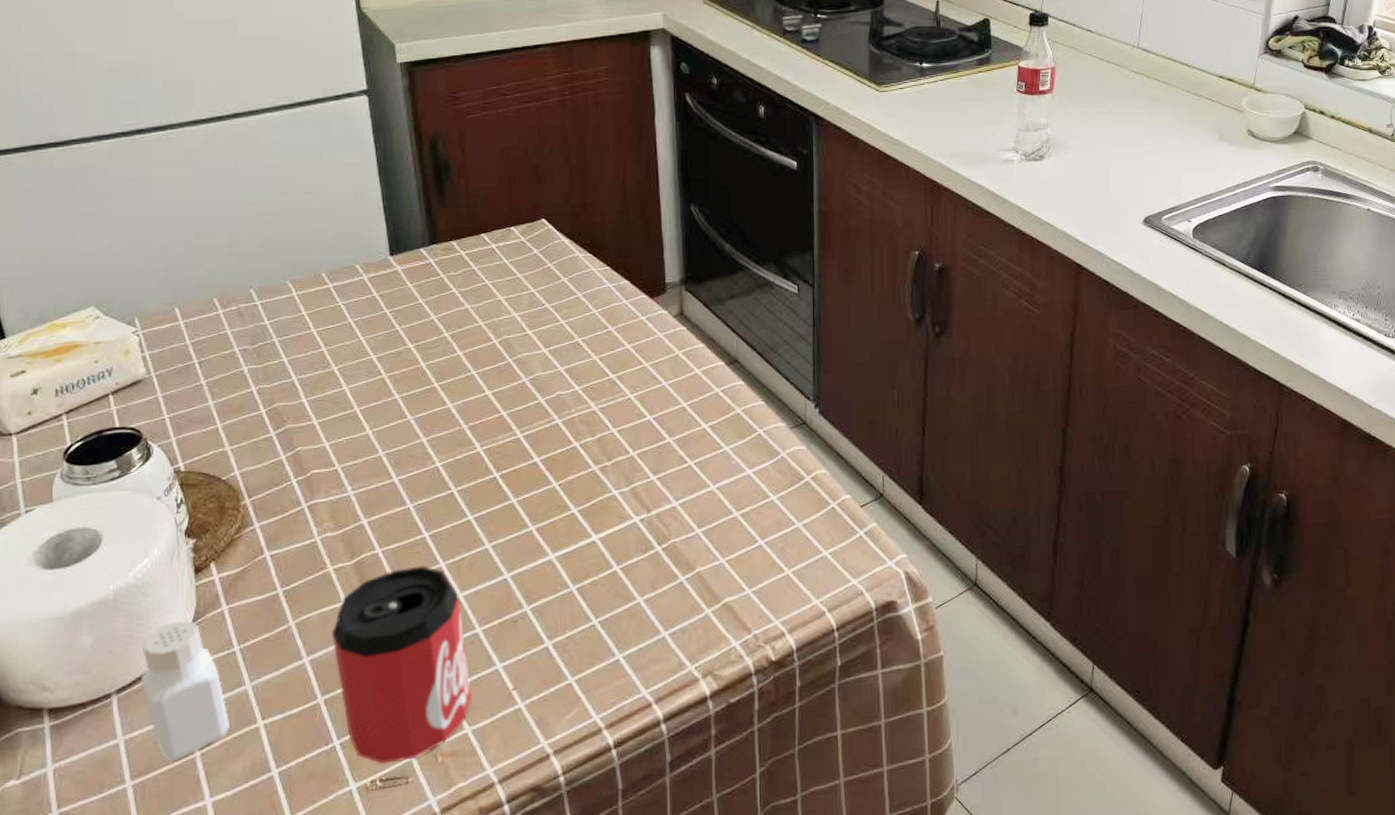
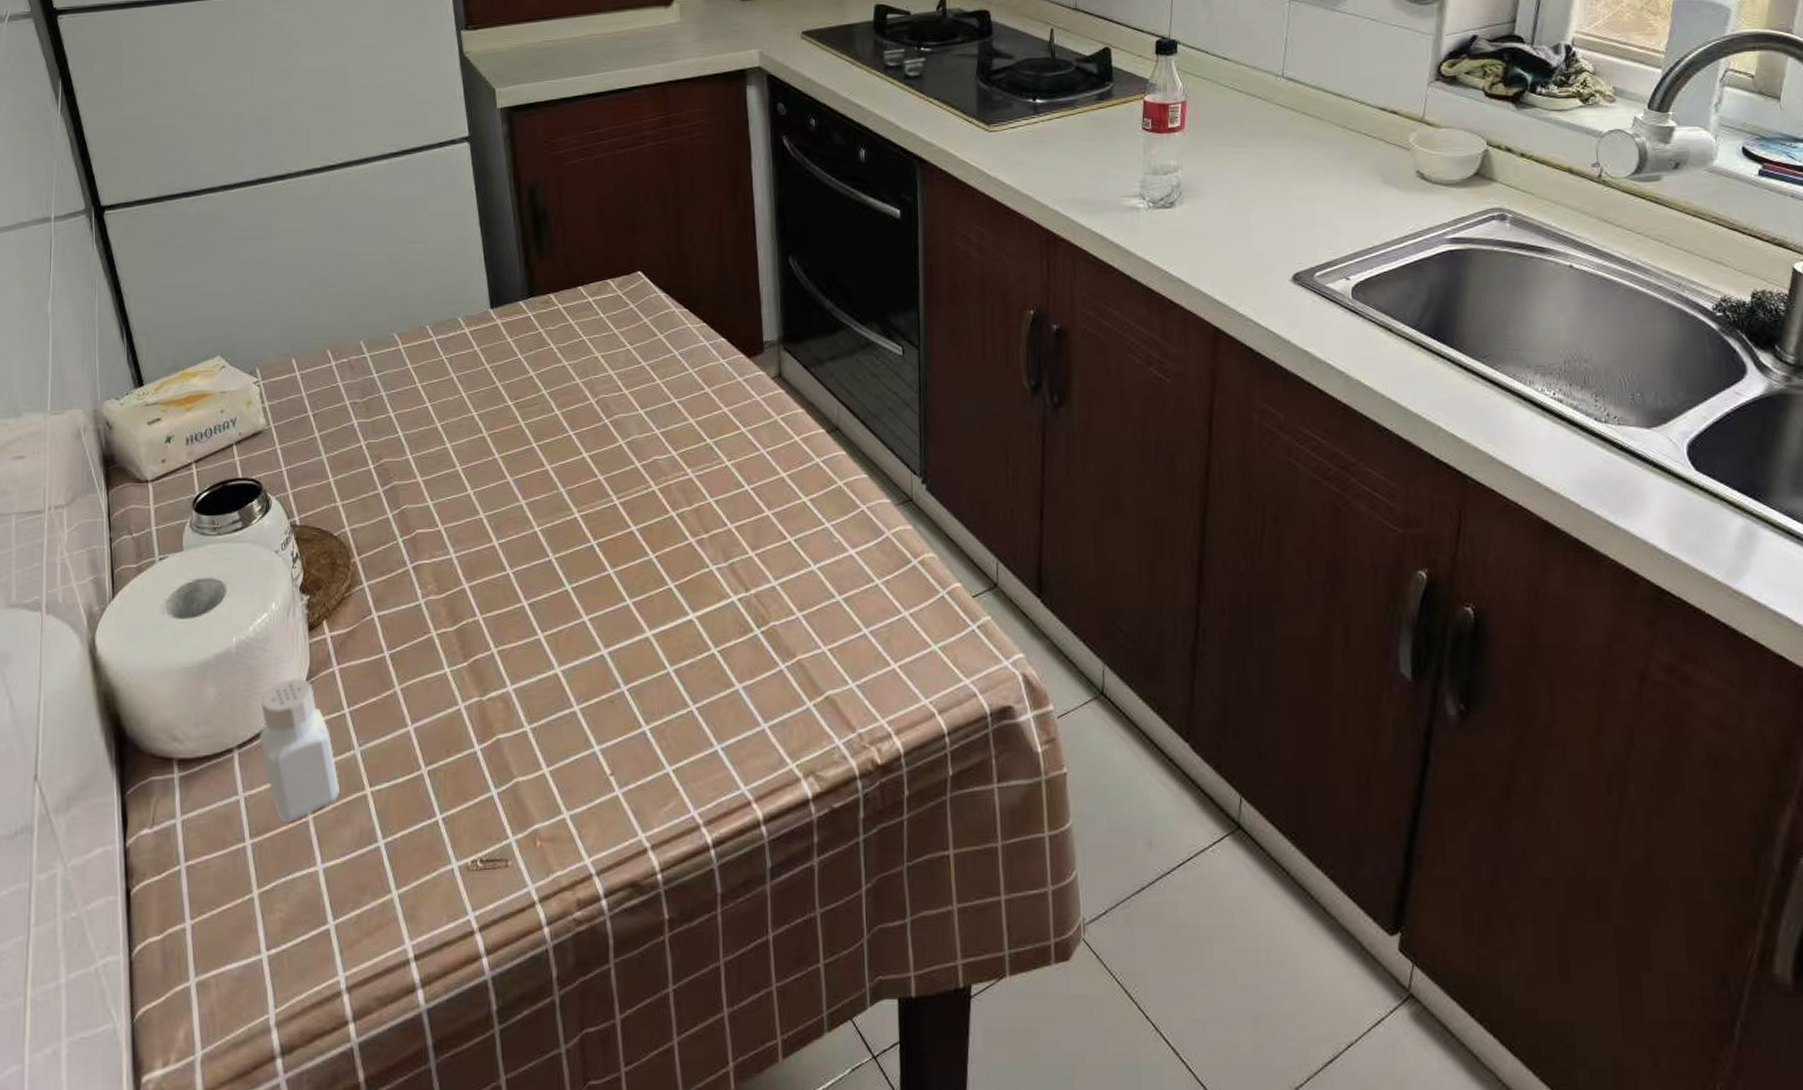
can: present [331,565,471,764] -> none [434,636,569,843]

